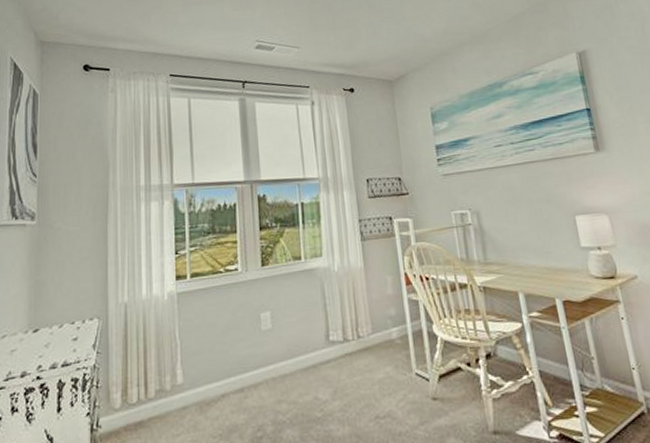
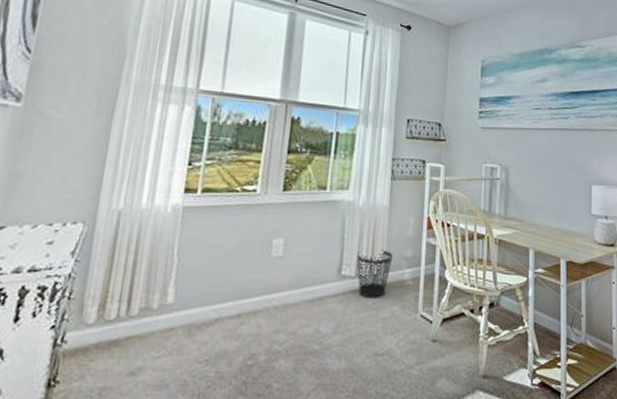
wastebasket: none [341,311,377,362] -> present [356,249,393,298]

